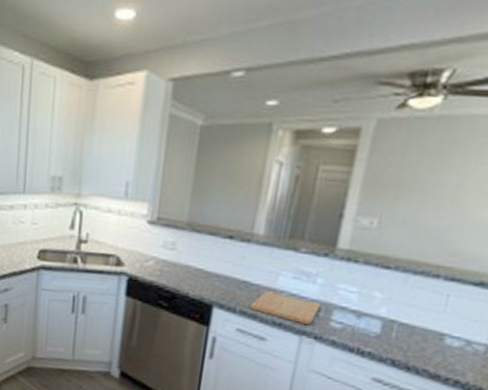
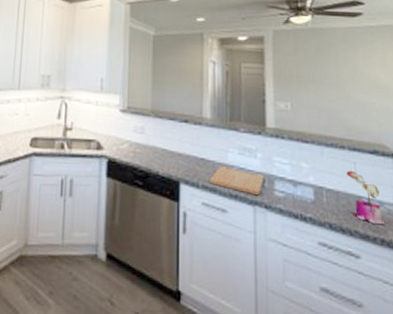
potted plant: none [425,303,471,366] -> present [346,170,384,225]

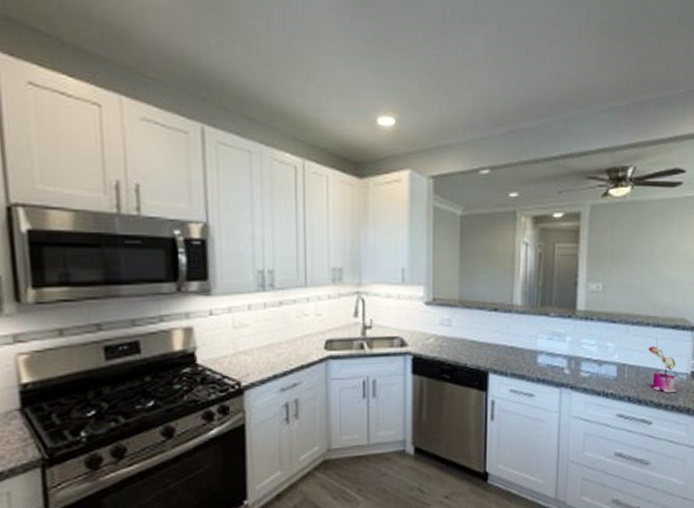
cutting board: present [210,166,265,196] -> none [518,353,572,378]

